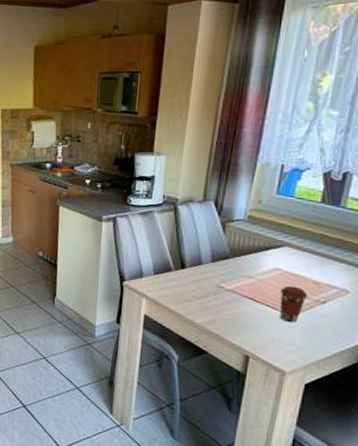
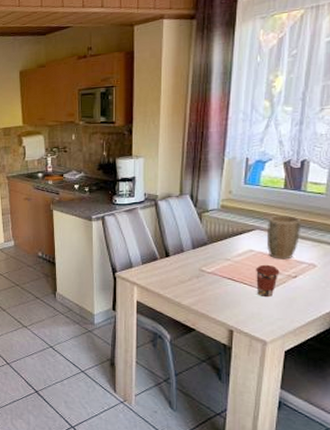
plant pot: none [296,232,337,283] -> present [267,216,302,260]

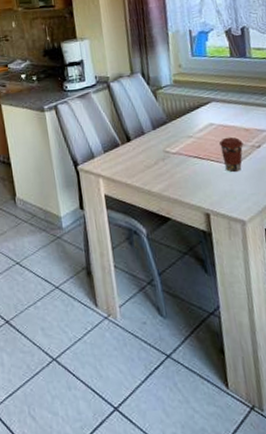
plant pot: present [267,216,302,260] -> none [221,83,255,130]

